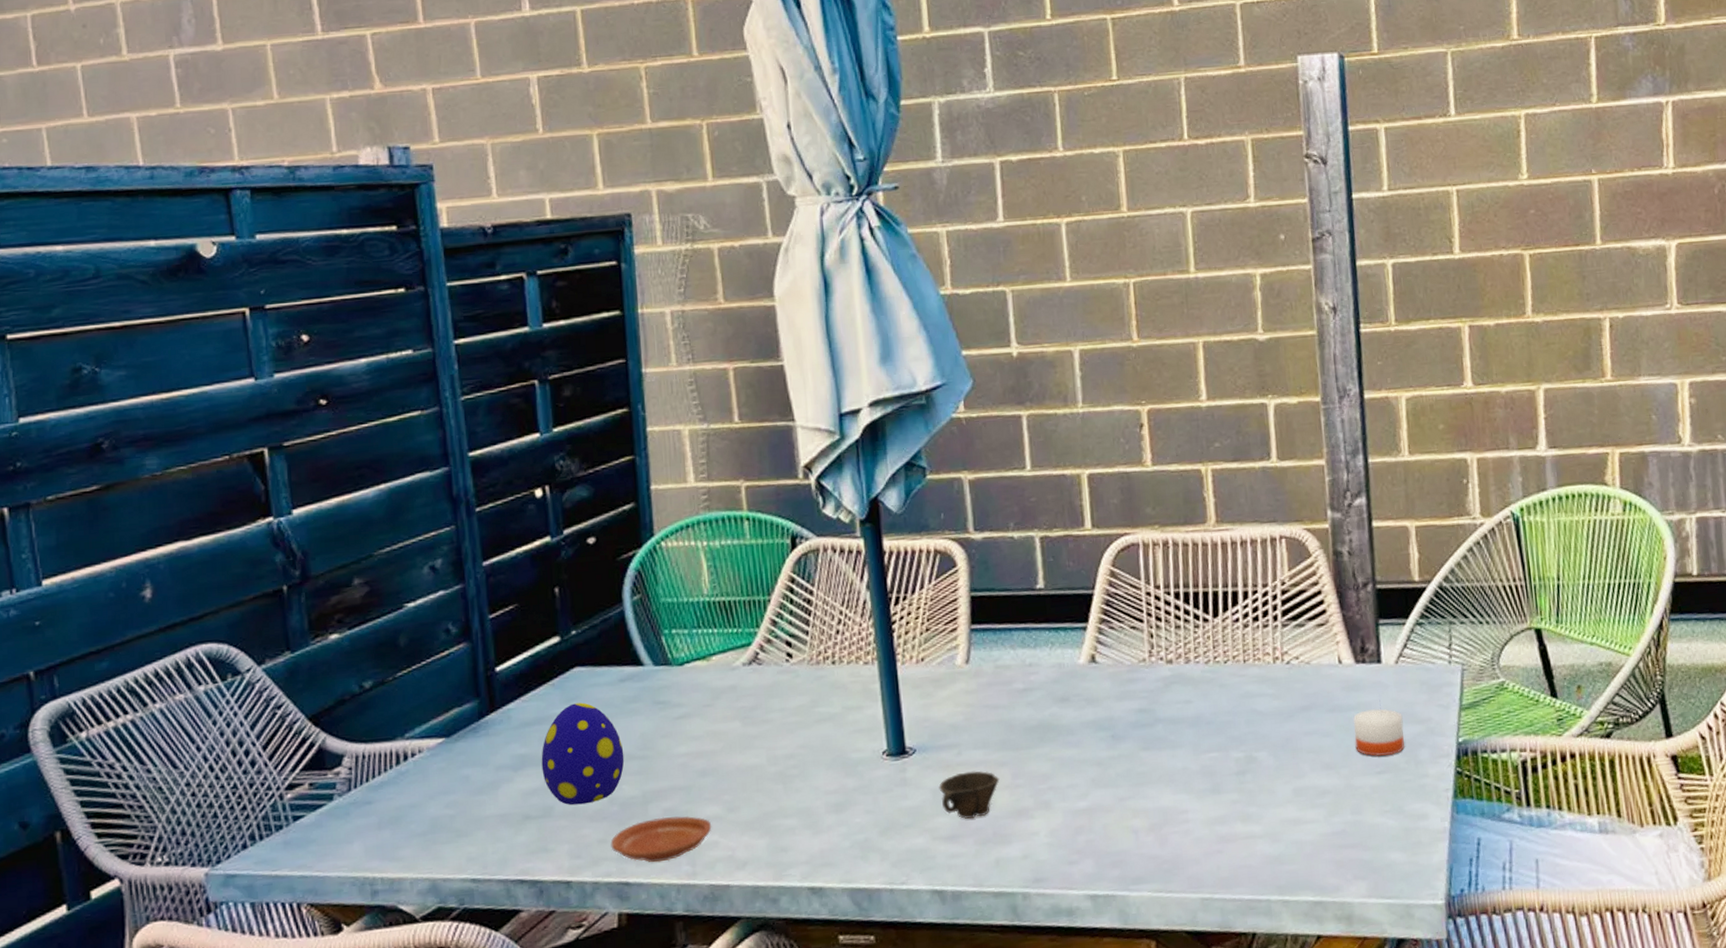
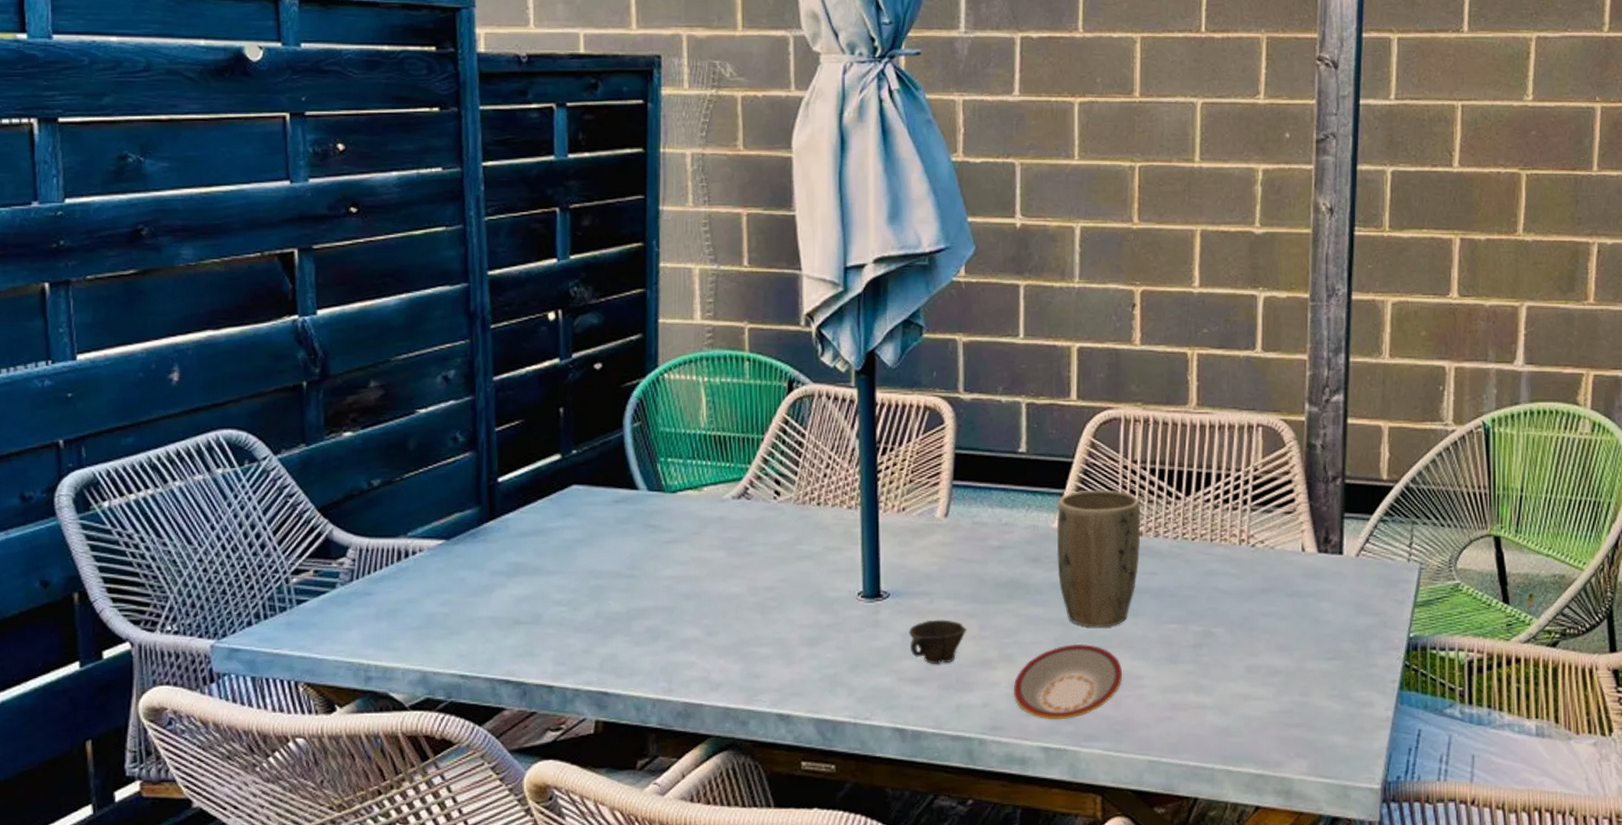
decorative egg: present [541,702,625,805] -> none [534,519,613,615]
plate: present [610,815,712,863] -> none [593,634,690,676]
plate: none [1053,782,1166,866] -> present [1013,643,1123,720]
plant pot: none [1082,619,1172,765] -> present [1056,489,1141,627]
candle: present [1353,699,1406,756] -> none [1310,589,1359,643]

